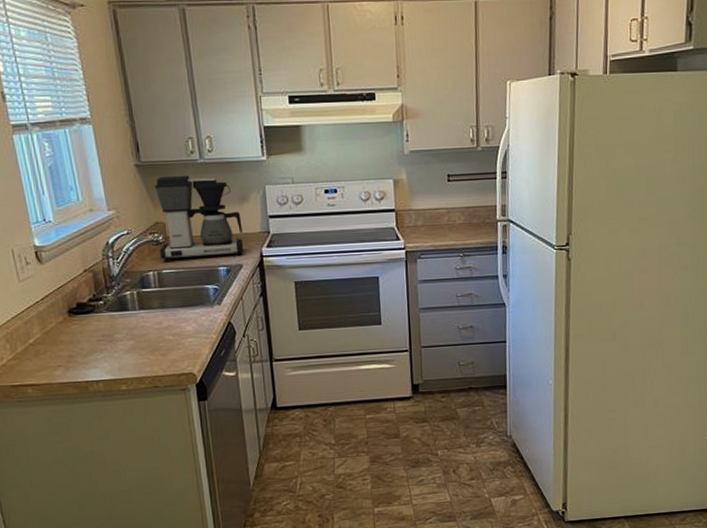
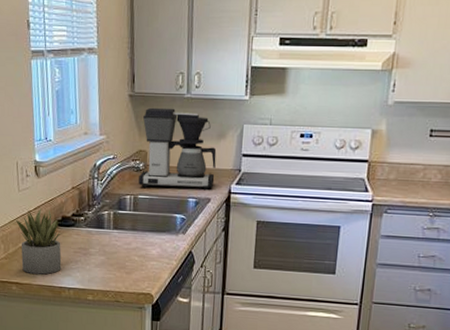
succulent plant: none [21,297,85,372] -> present [16,209,63,275]

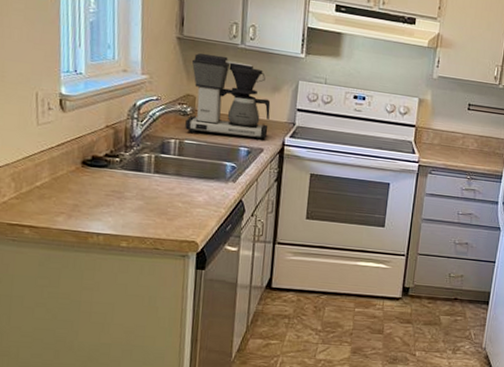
succulent plant: present [16,209,63,275] -> none [33,145,92,218]

